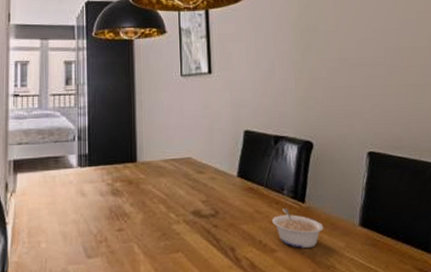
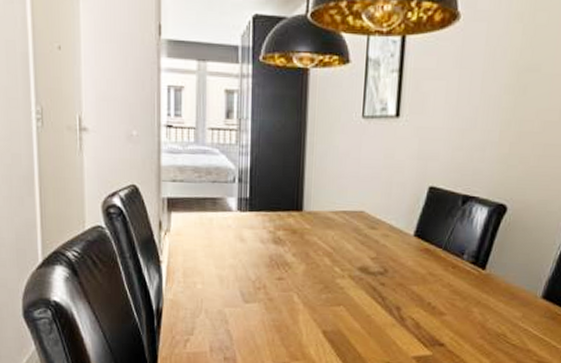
legume: present [272,208,324,248] -> none [445,273,502,315]

